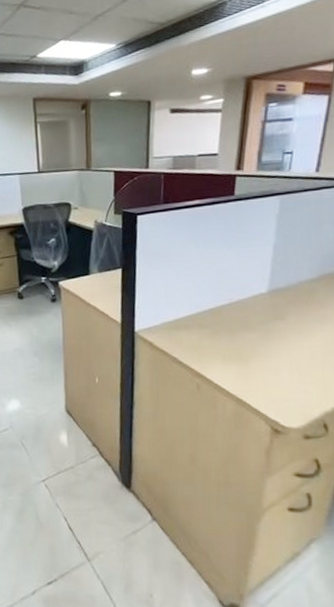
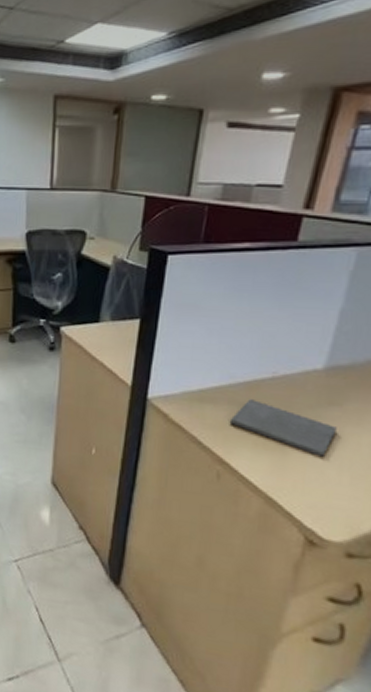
notepad: none [201,323,283,362] -> present [229,399,337,458]

